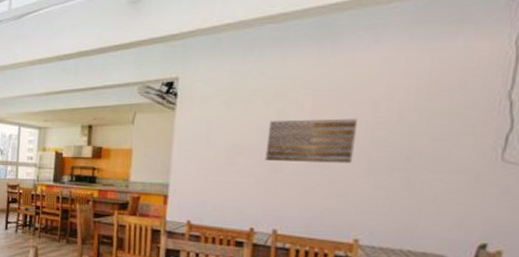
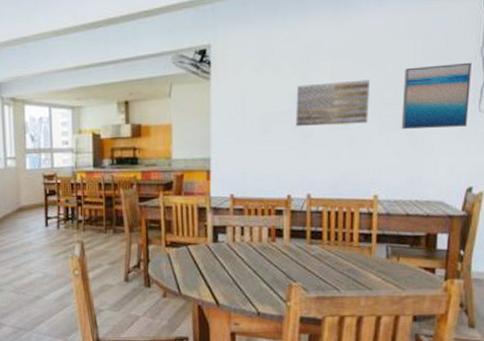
wall art: none [394,106,494,176] -> present [401,62,472,130]

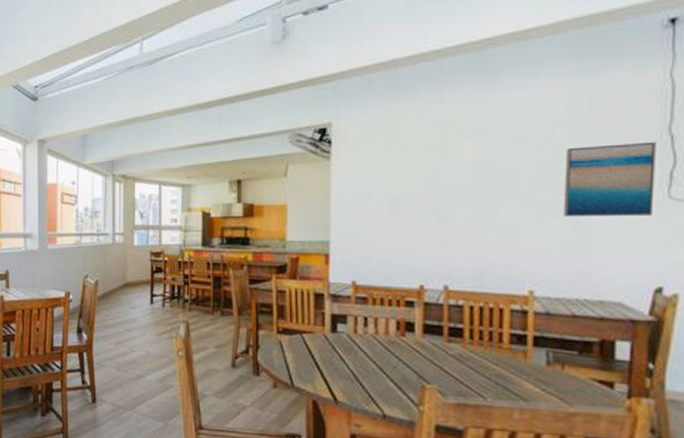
wall art: present [295,80,370,126] -> none [429,160,521,210]

